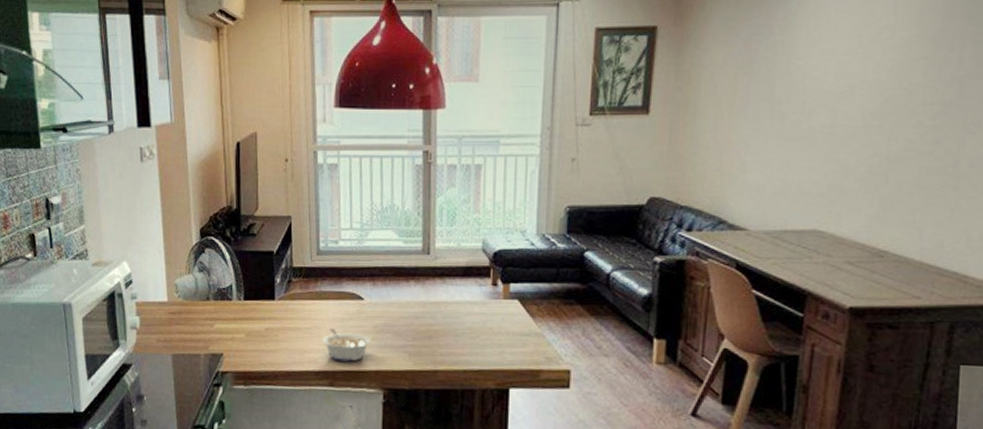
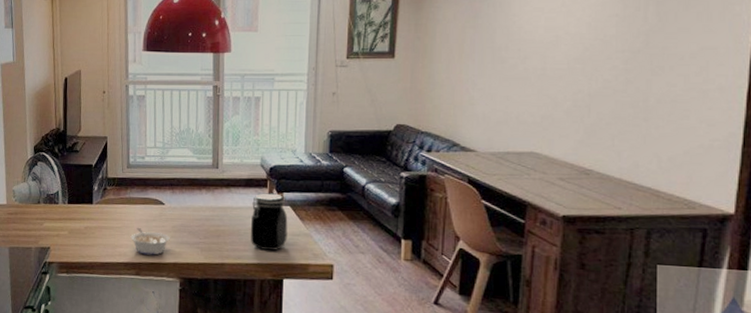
jar: none [469,284,516,355] -> present [250,193,288,251]

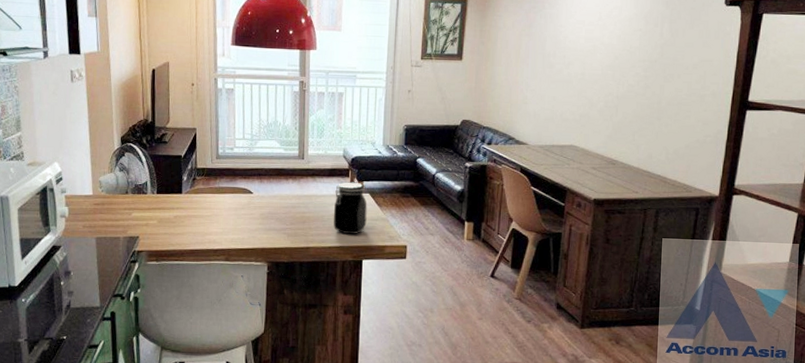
legume: present [130,227,170,255] -> none [220,215,258,242]

